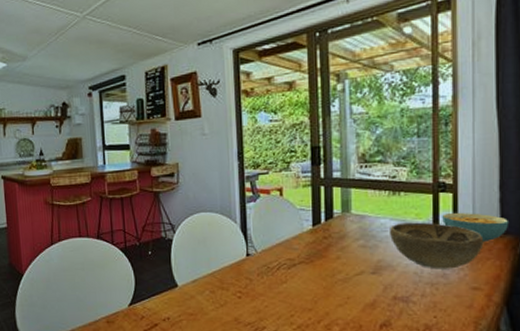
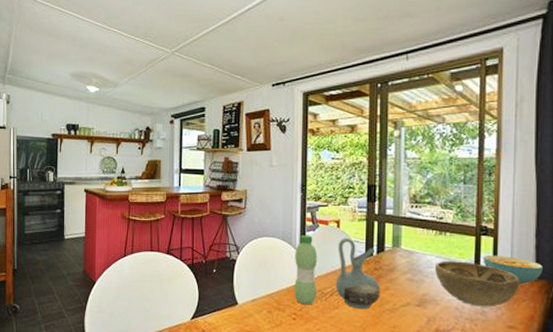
water bottle: none [235,207,262,282] -> present [294,235,318,305]
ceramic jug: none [282,206,331,282] -> present [336,238,381,310]

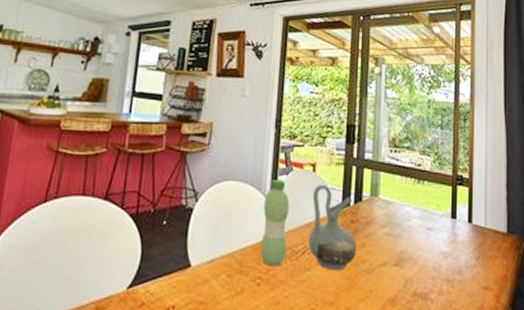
decorative bowl: present [434,260,520,307] -> none [412,212,494,266]
cereal bowl: present [482,254,544,285] -> none [458,206,514,240]

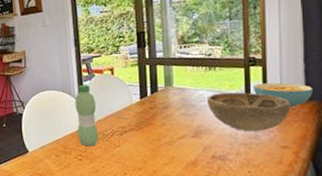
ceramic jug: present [308,184,357,271] -> none [113,83,158,146]
decorative bowl: none [412,212,494,266] -> present [206,92,291,132]
cereal bowl: none [458,206,514,240] -> present [252,82,314,108]

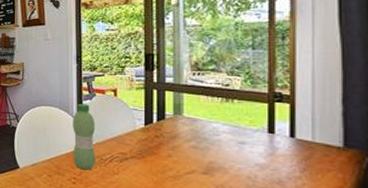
decorative bowl: present [206,92,291,132] -> none [221,128,324,177]
cereal bowl: present [252,82,314,108] -> none [276,122,354,154]

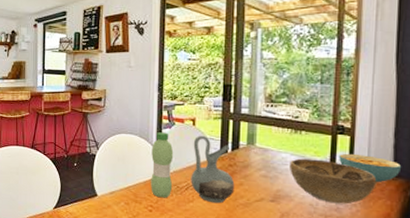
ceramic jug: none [115,106,162,176] -> present [191,135,235,204]
decorative bowl: none [221,128,324,177] -> present [289,158,377,204]
cereal bowl: none [276,122,354,154] -> present [338,153,402,183]

